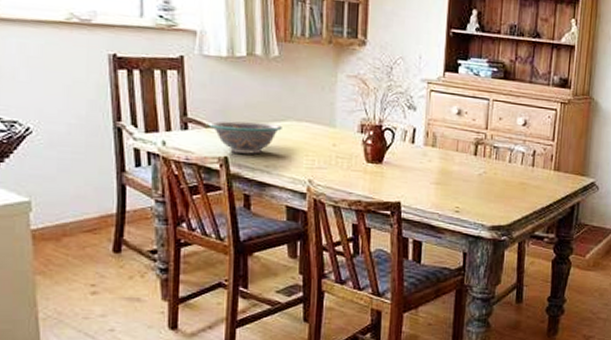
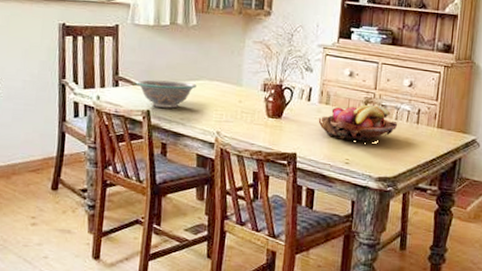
fruit basket: none [424,146,512,187] -> present [318,104,398,142]

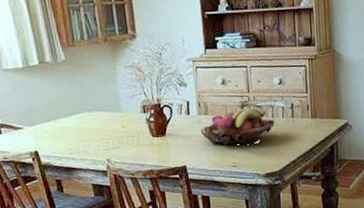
bowl: present [135,79,197,109] -> none [17,117,78,147]

